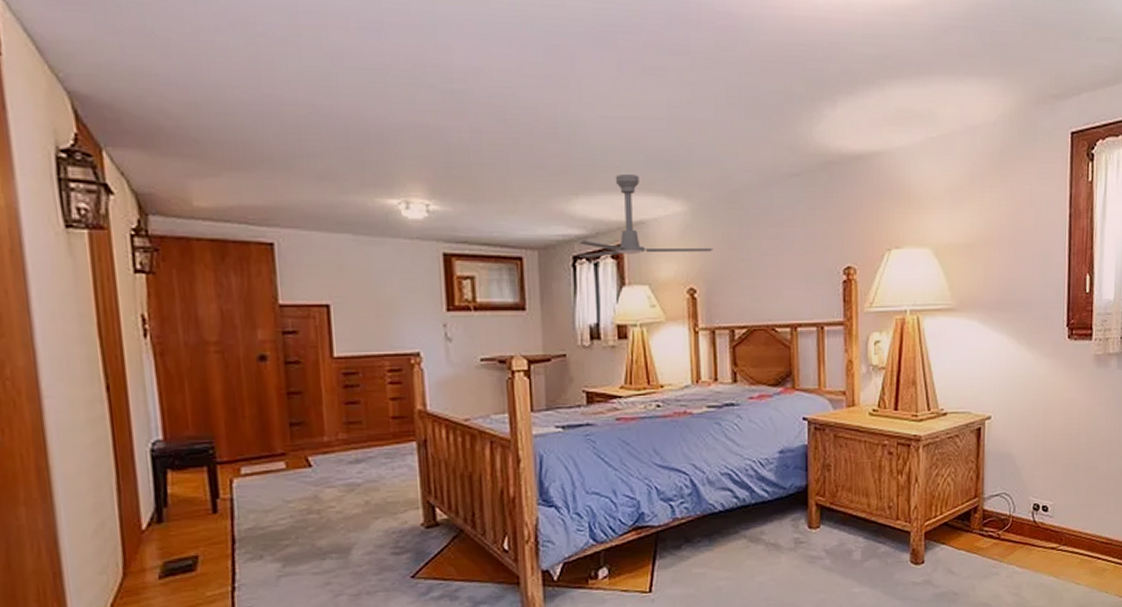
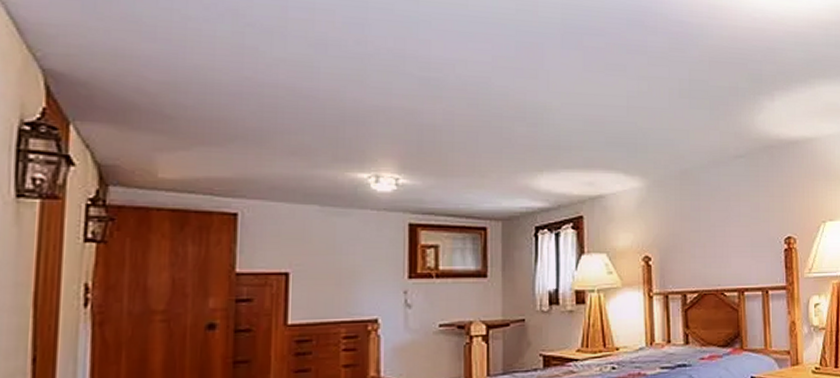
ceiling fan: present [579,173,713,258] -> none [542,153,667,228]

